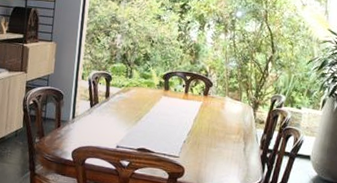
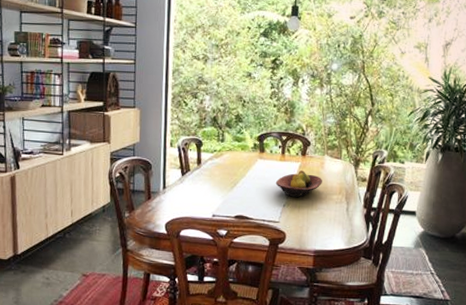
fruit bowl: none [177,109,222,136] -> present [275,170,322,198]

